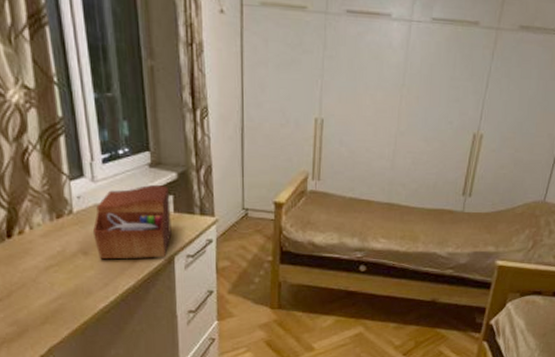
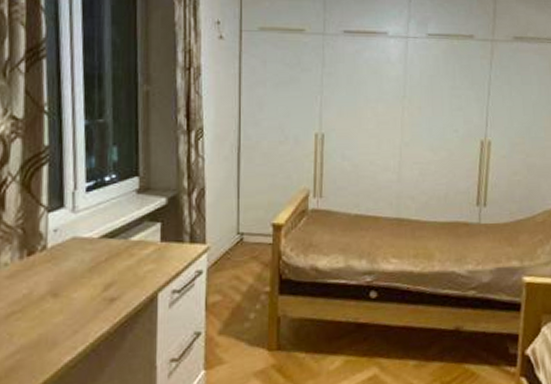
sewing box: present [92,184,172,260] -> none [66,211,157,302]

